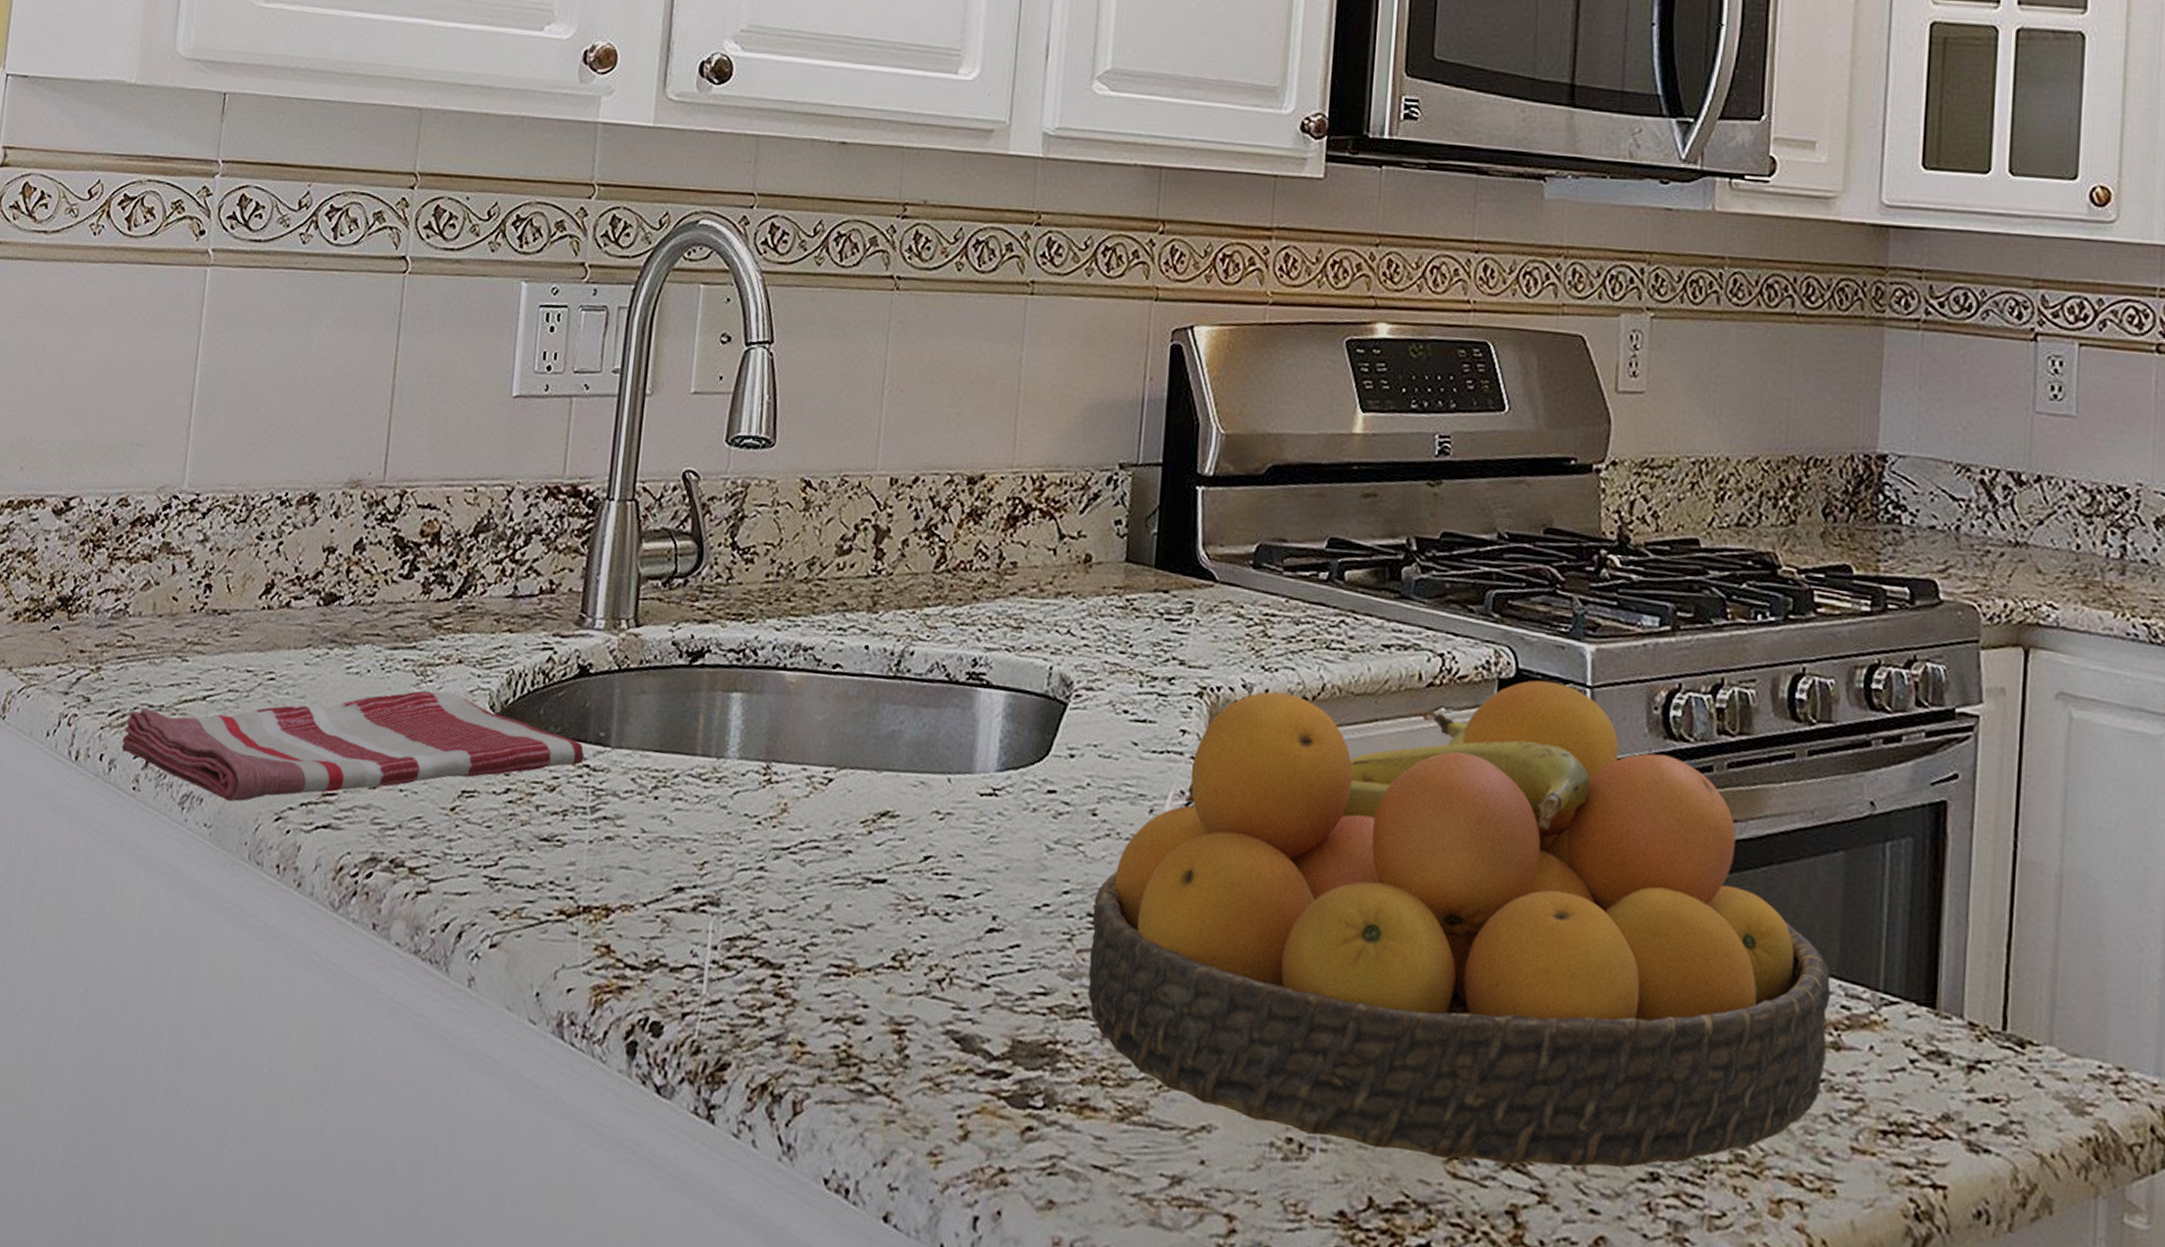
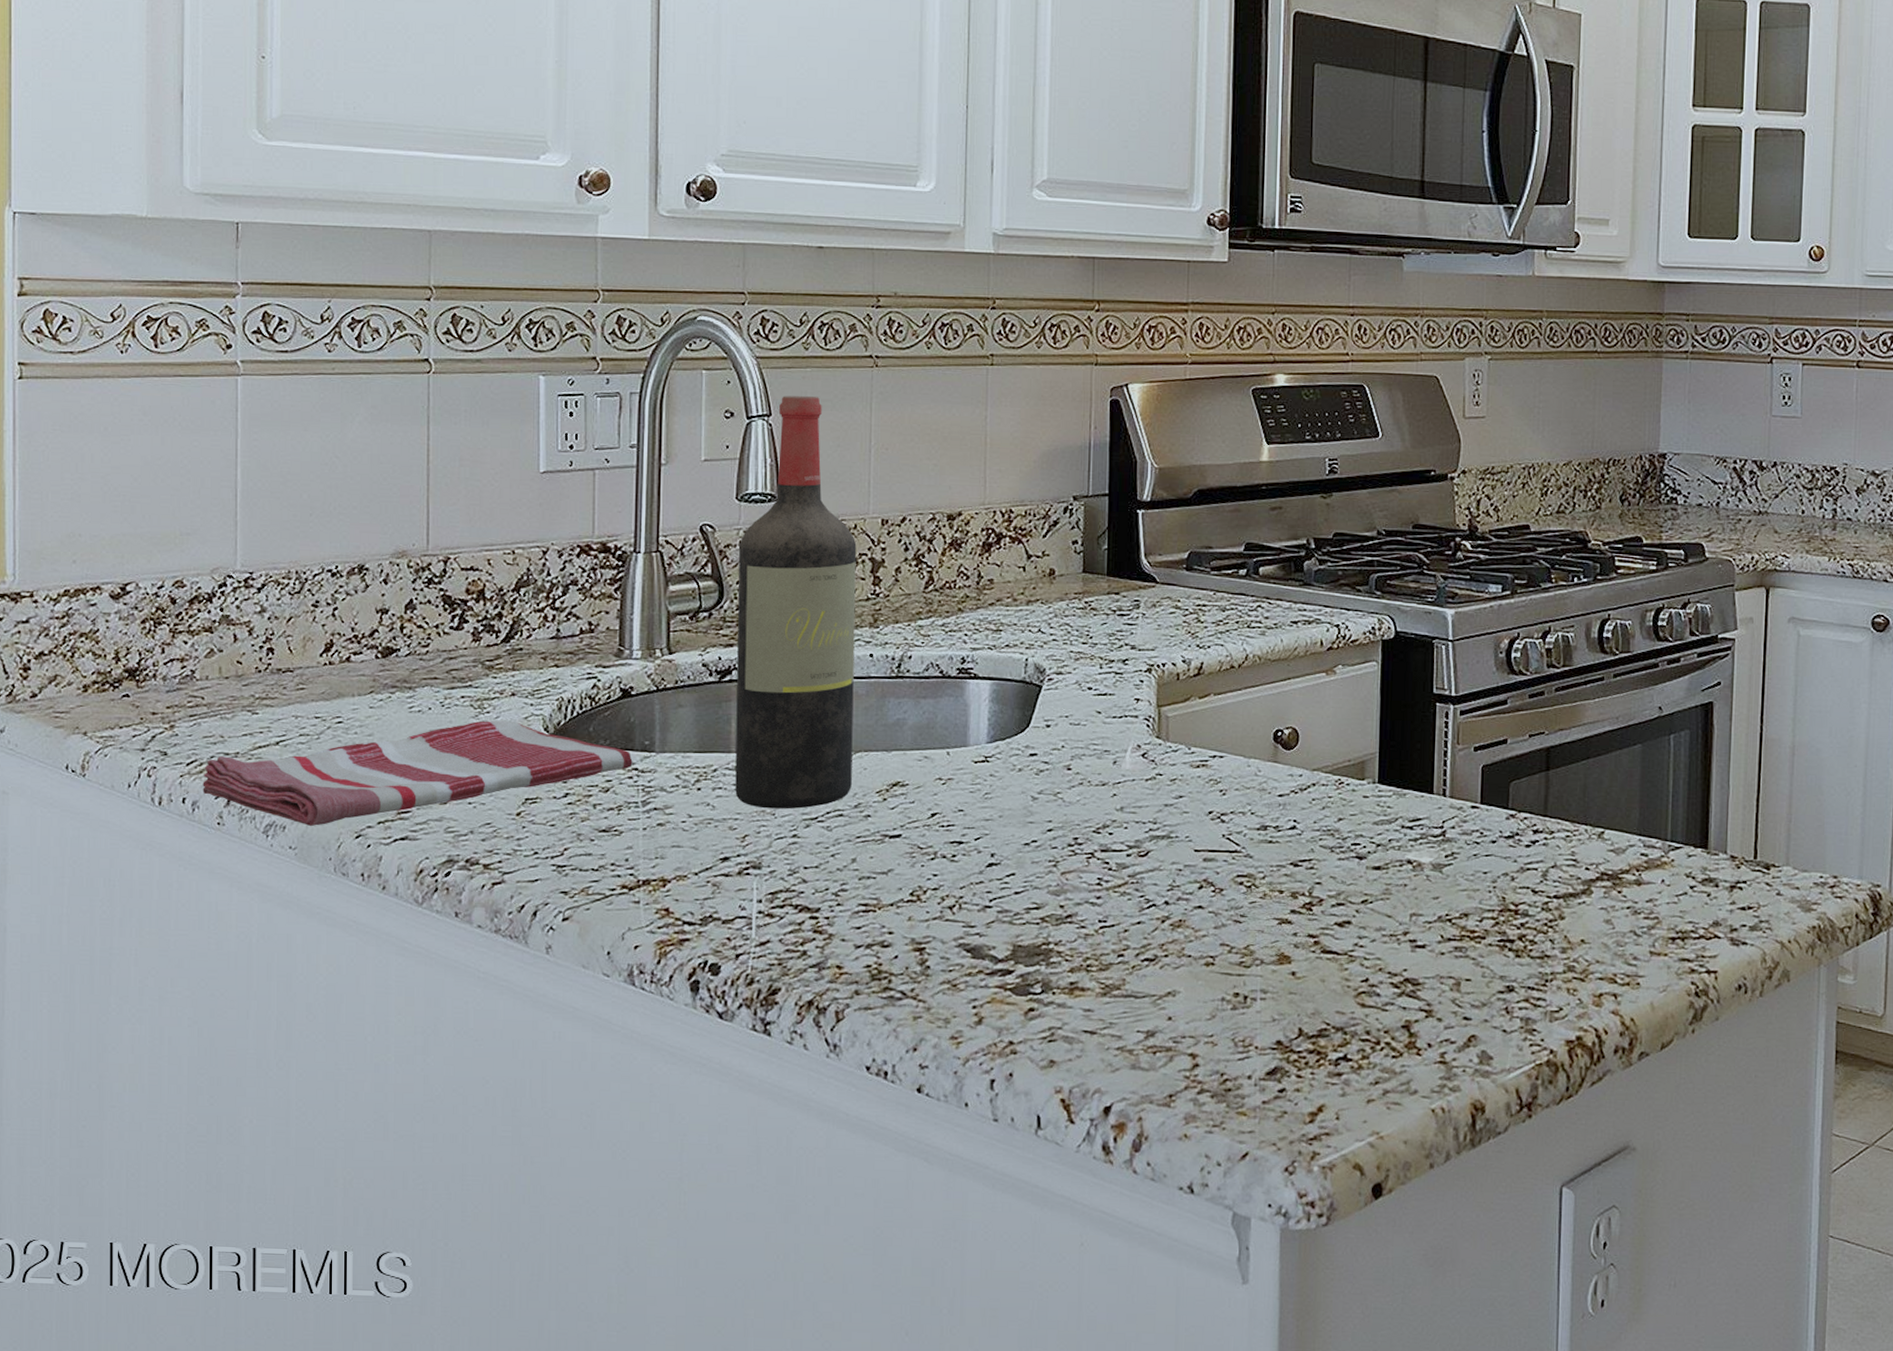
wine bottle: none [697,319,860,834] -> present [735,395,857,809]
fruit bowl: present [1088,680,1831,1168] -> none [1071,638,1634,995]

